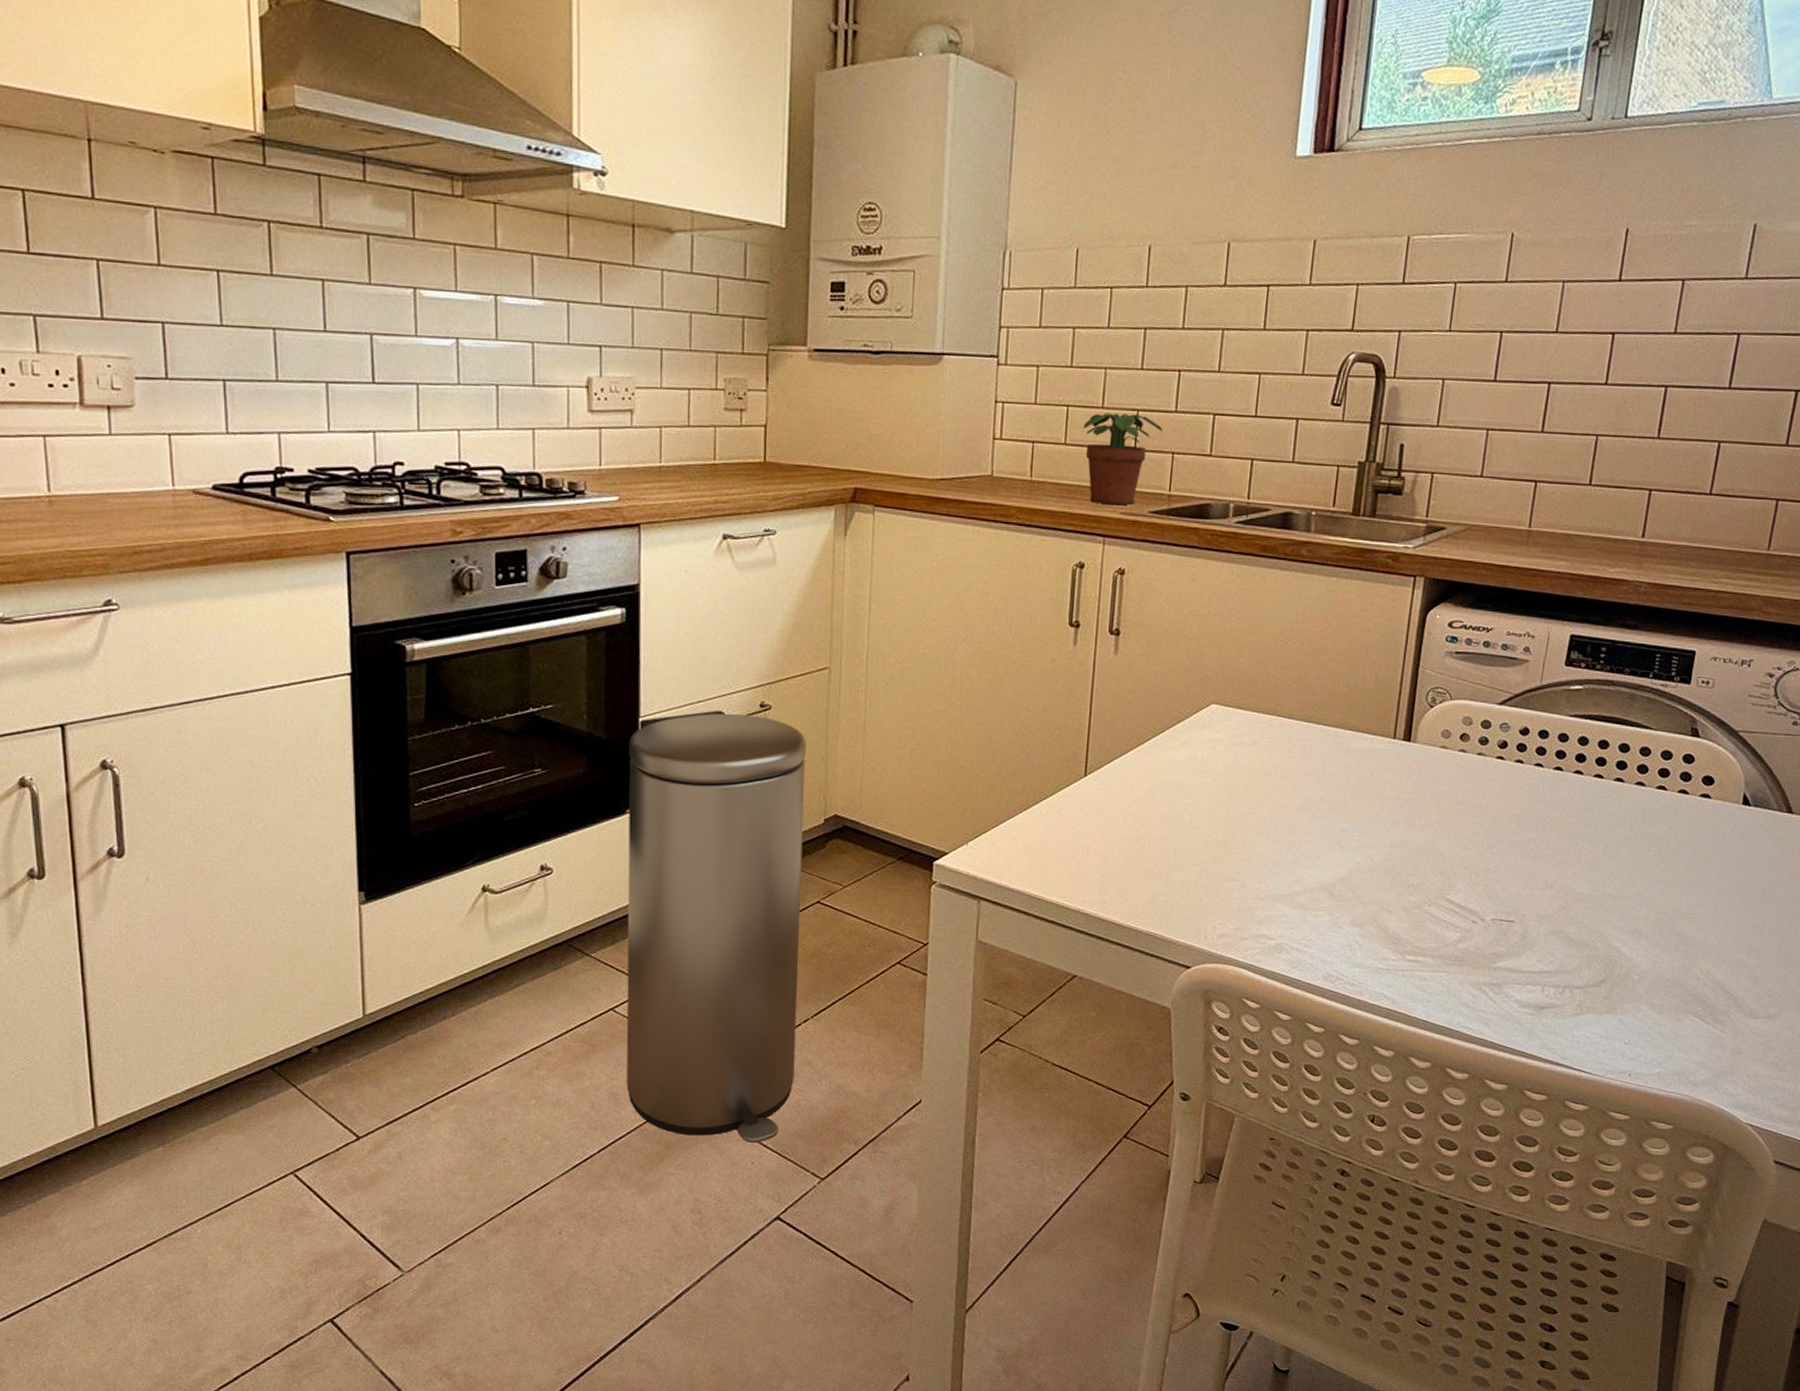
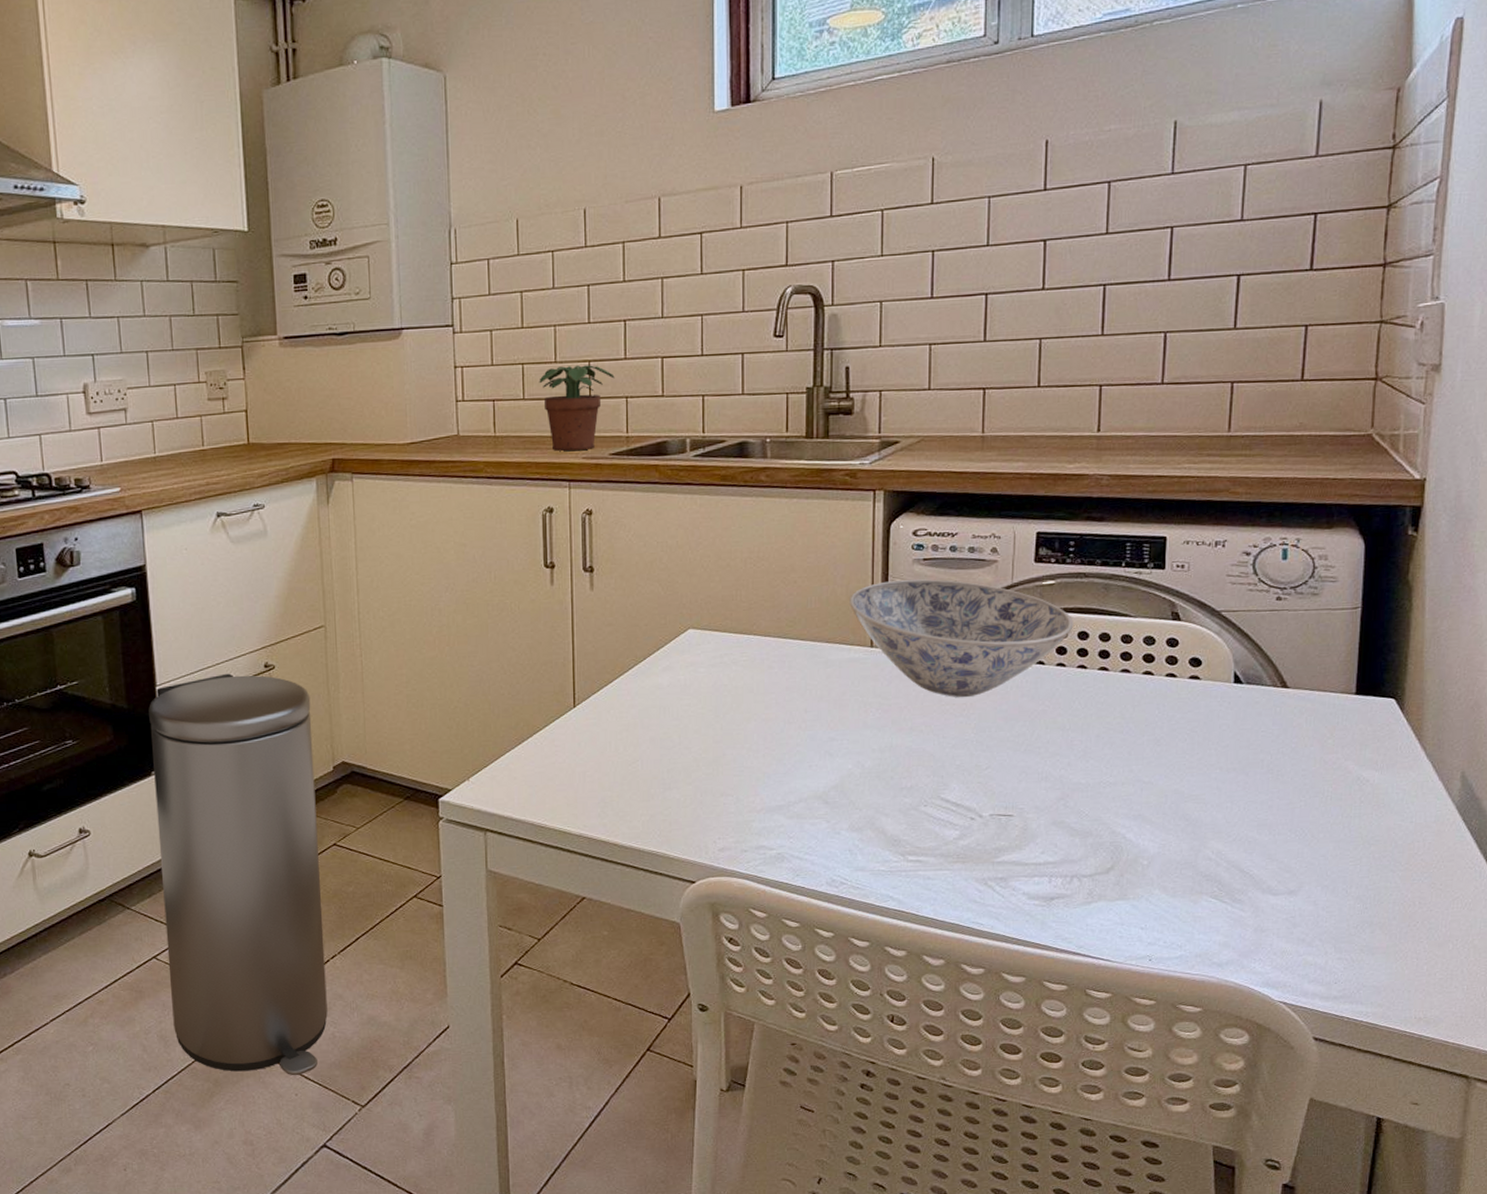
bowl: none [1377,672,1596,797] -> present [850,579,1074,697]

